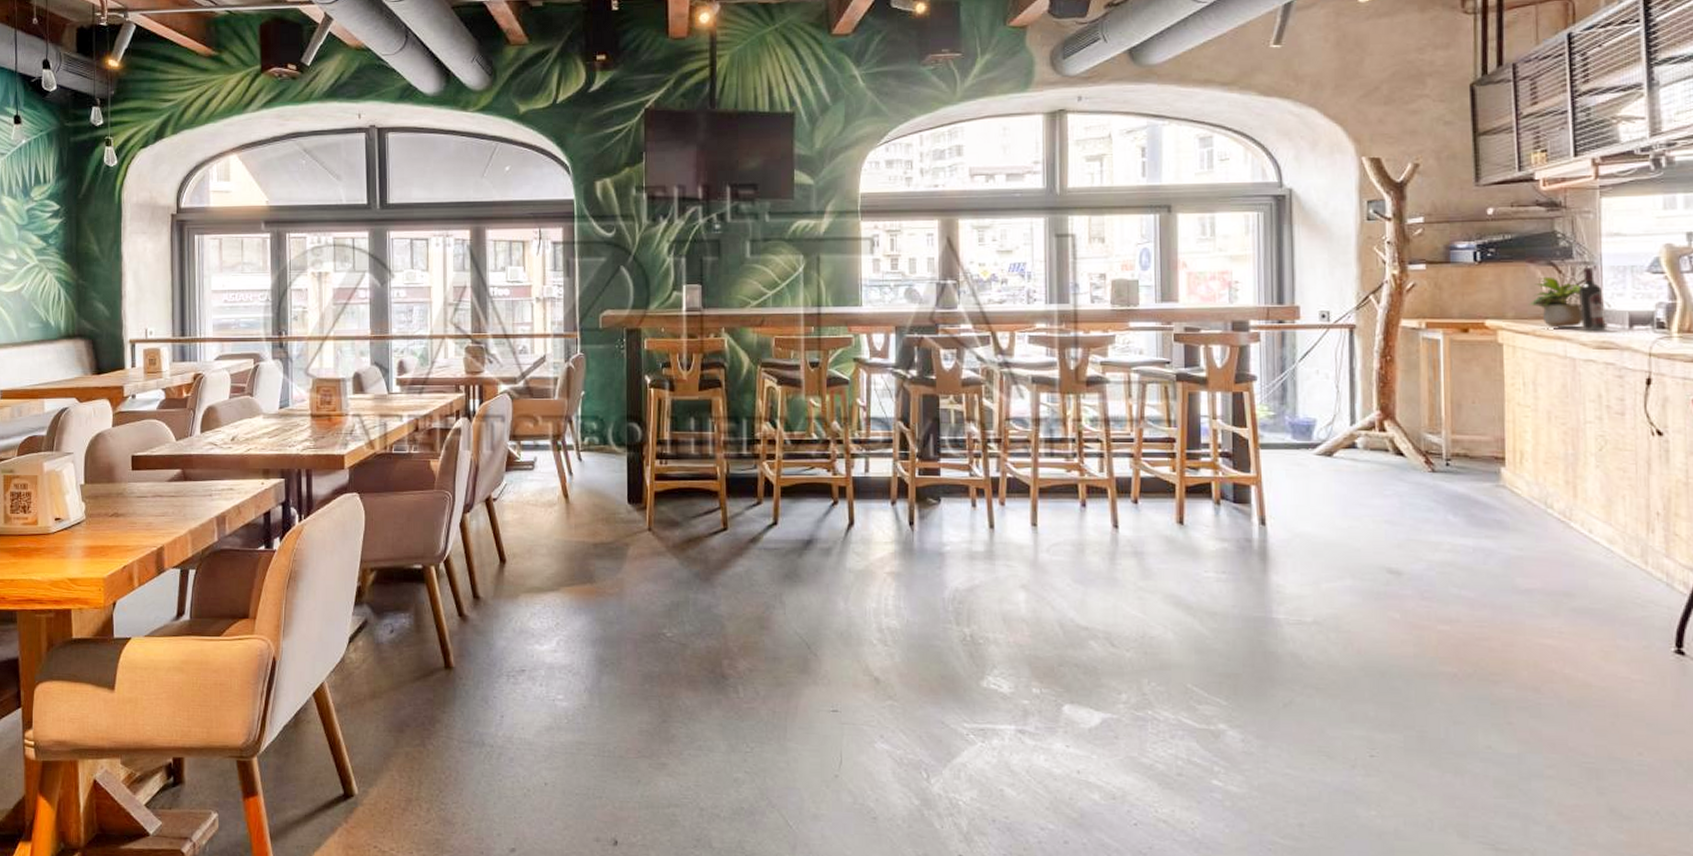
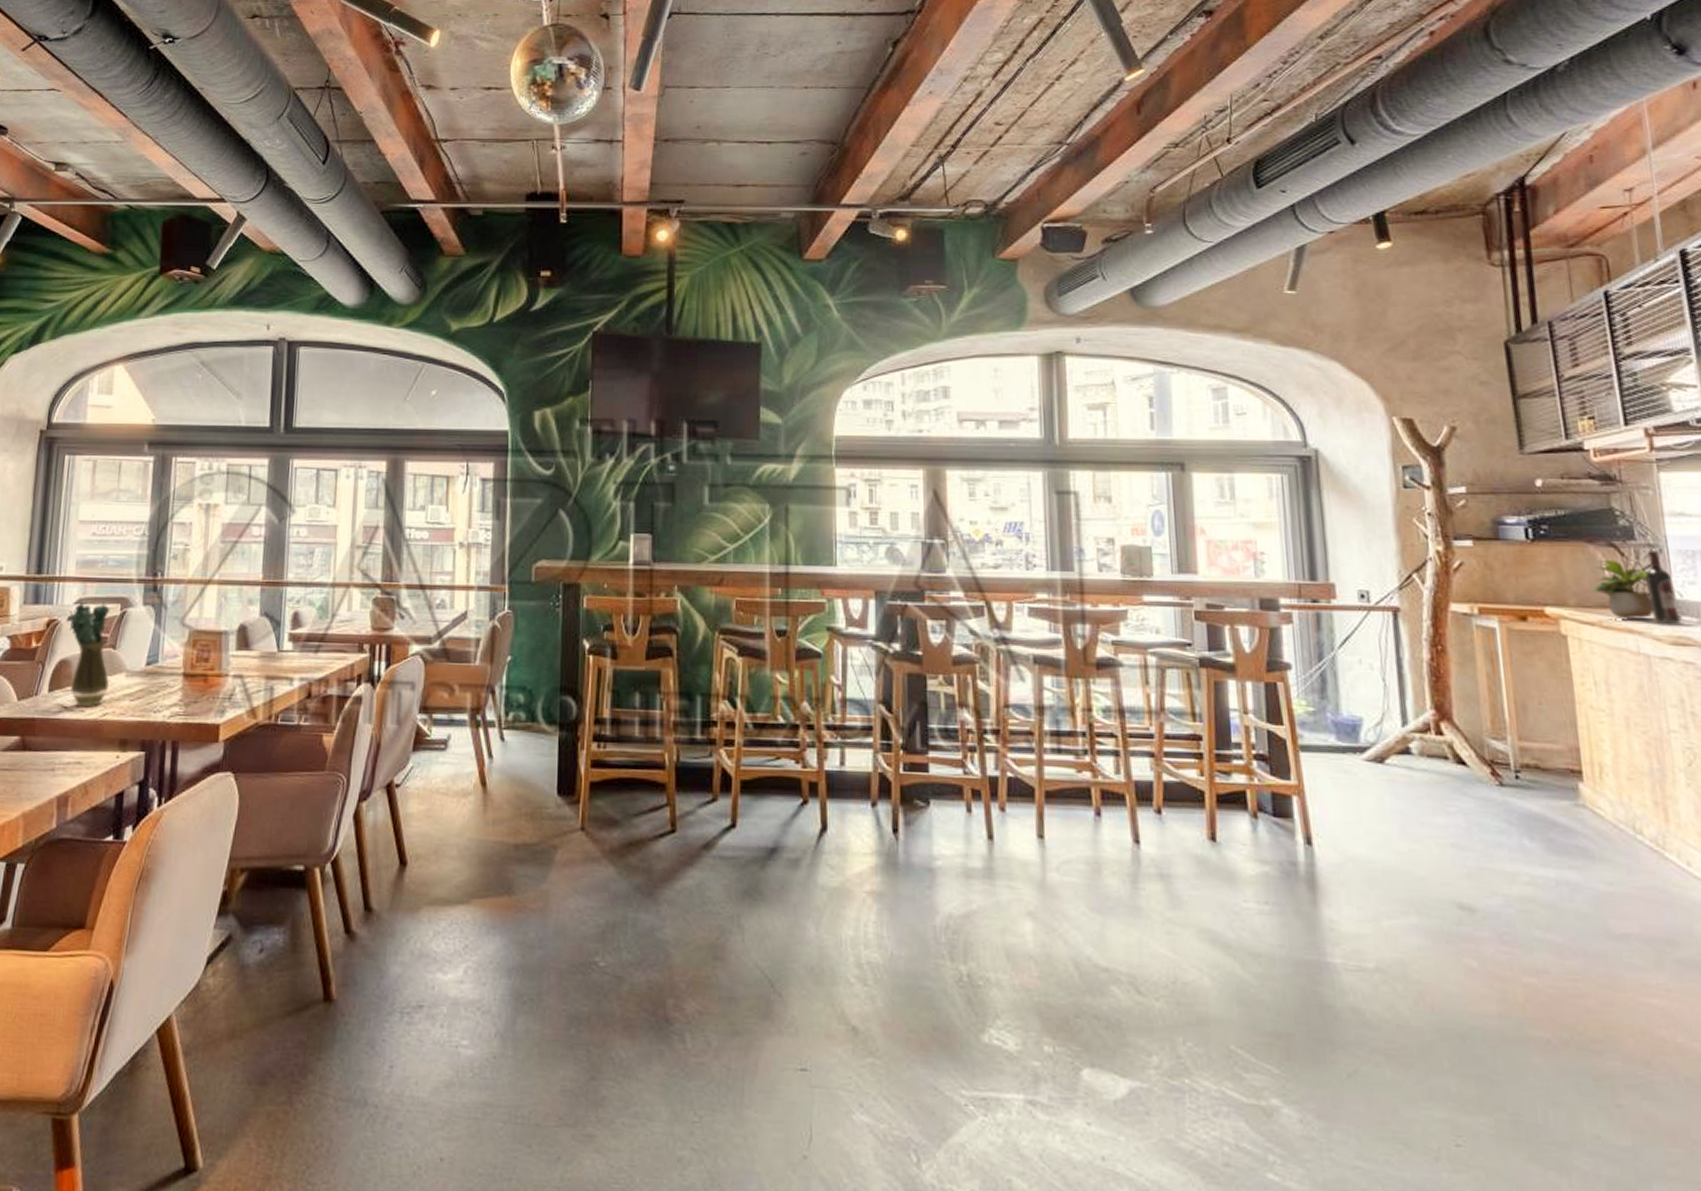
vase: none [209,356,250,444] -> present [65,599,110,707]

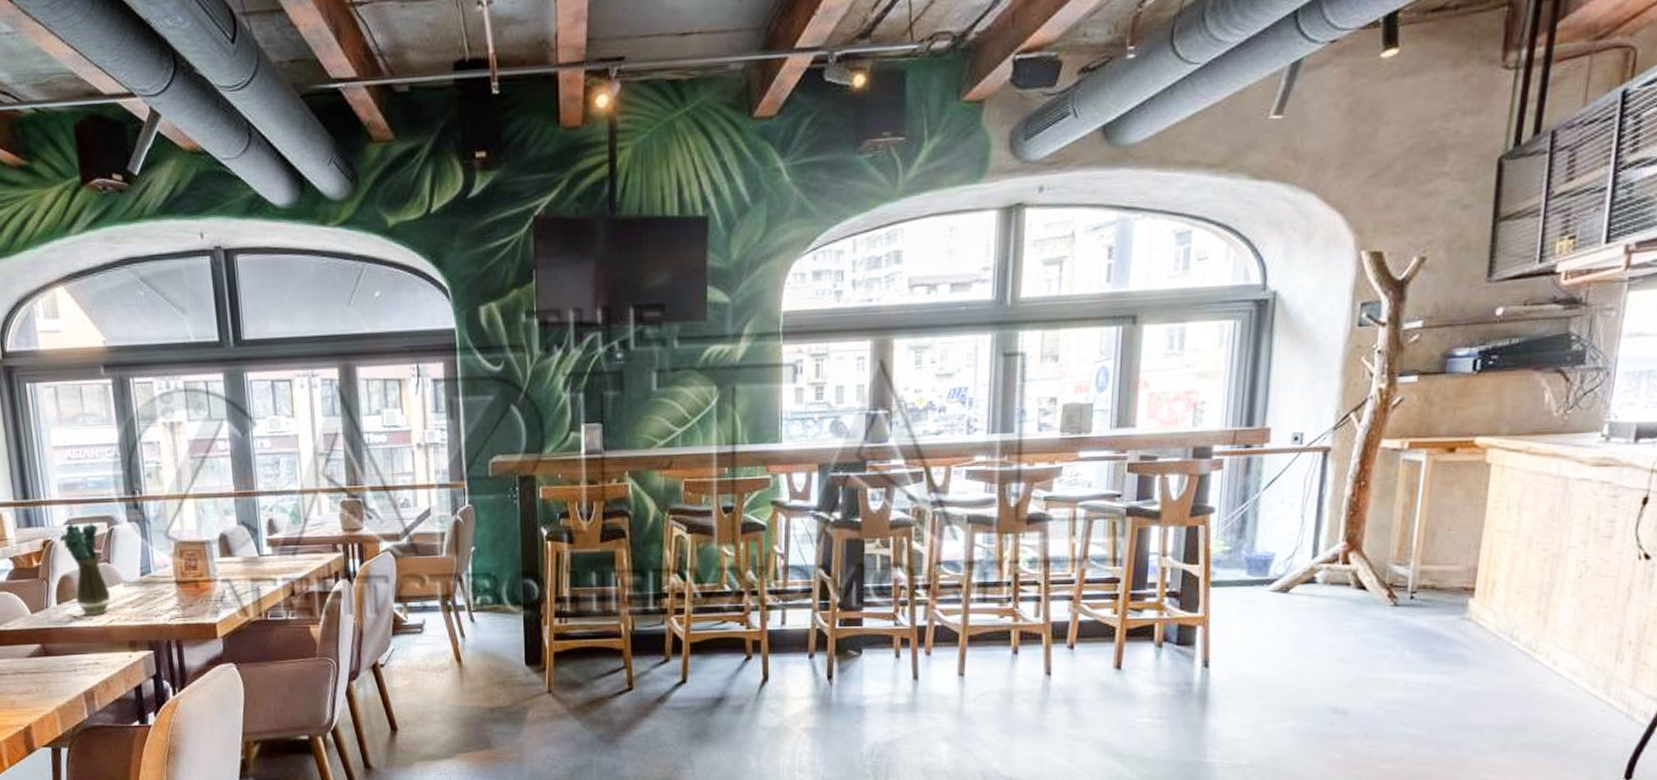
potted plant: present [1591,559,1654,619] -> none [1527,385,1590,444]
wine bottle: present [1644,550,1681,624] -> none [1581,374,1612,446]

